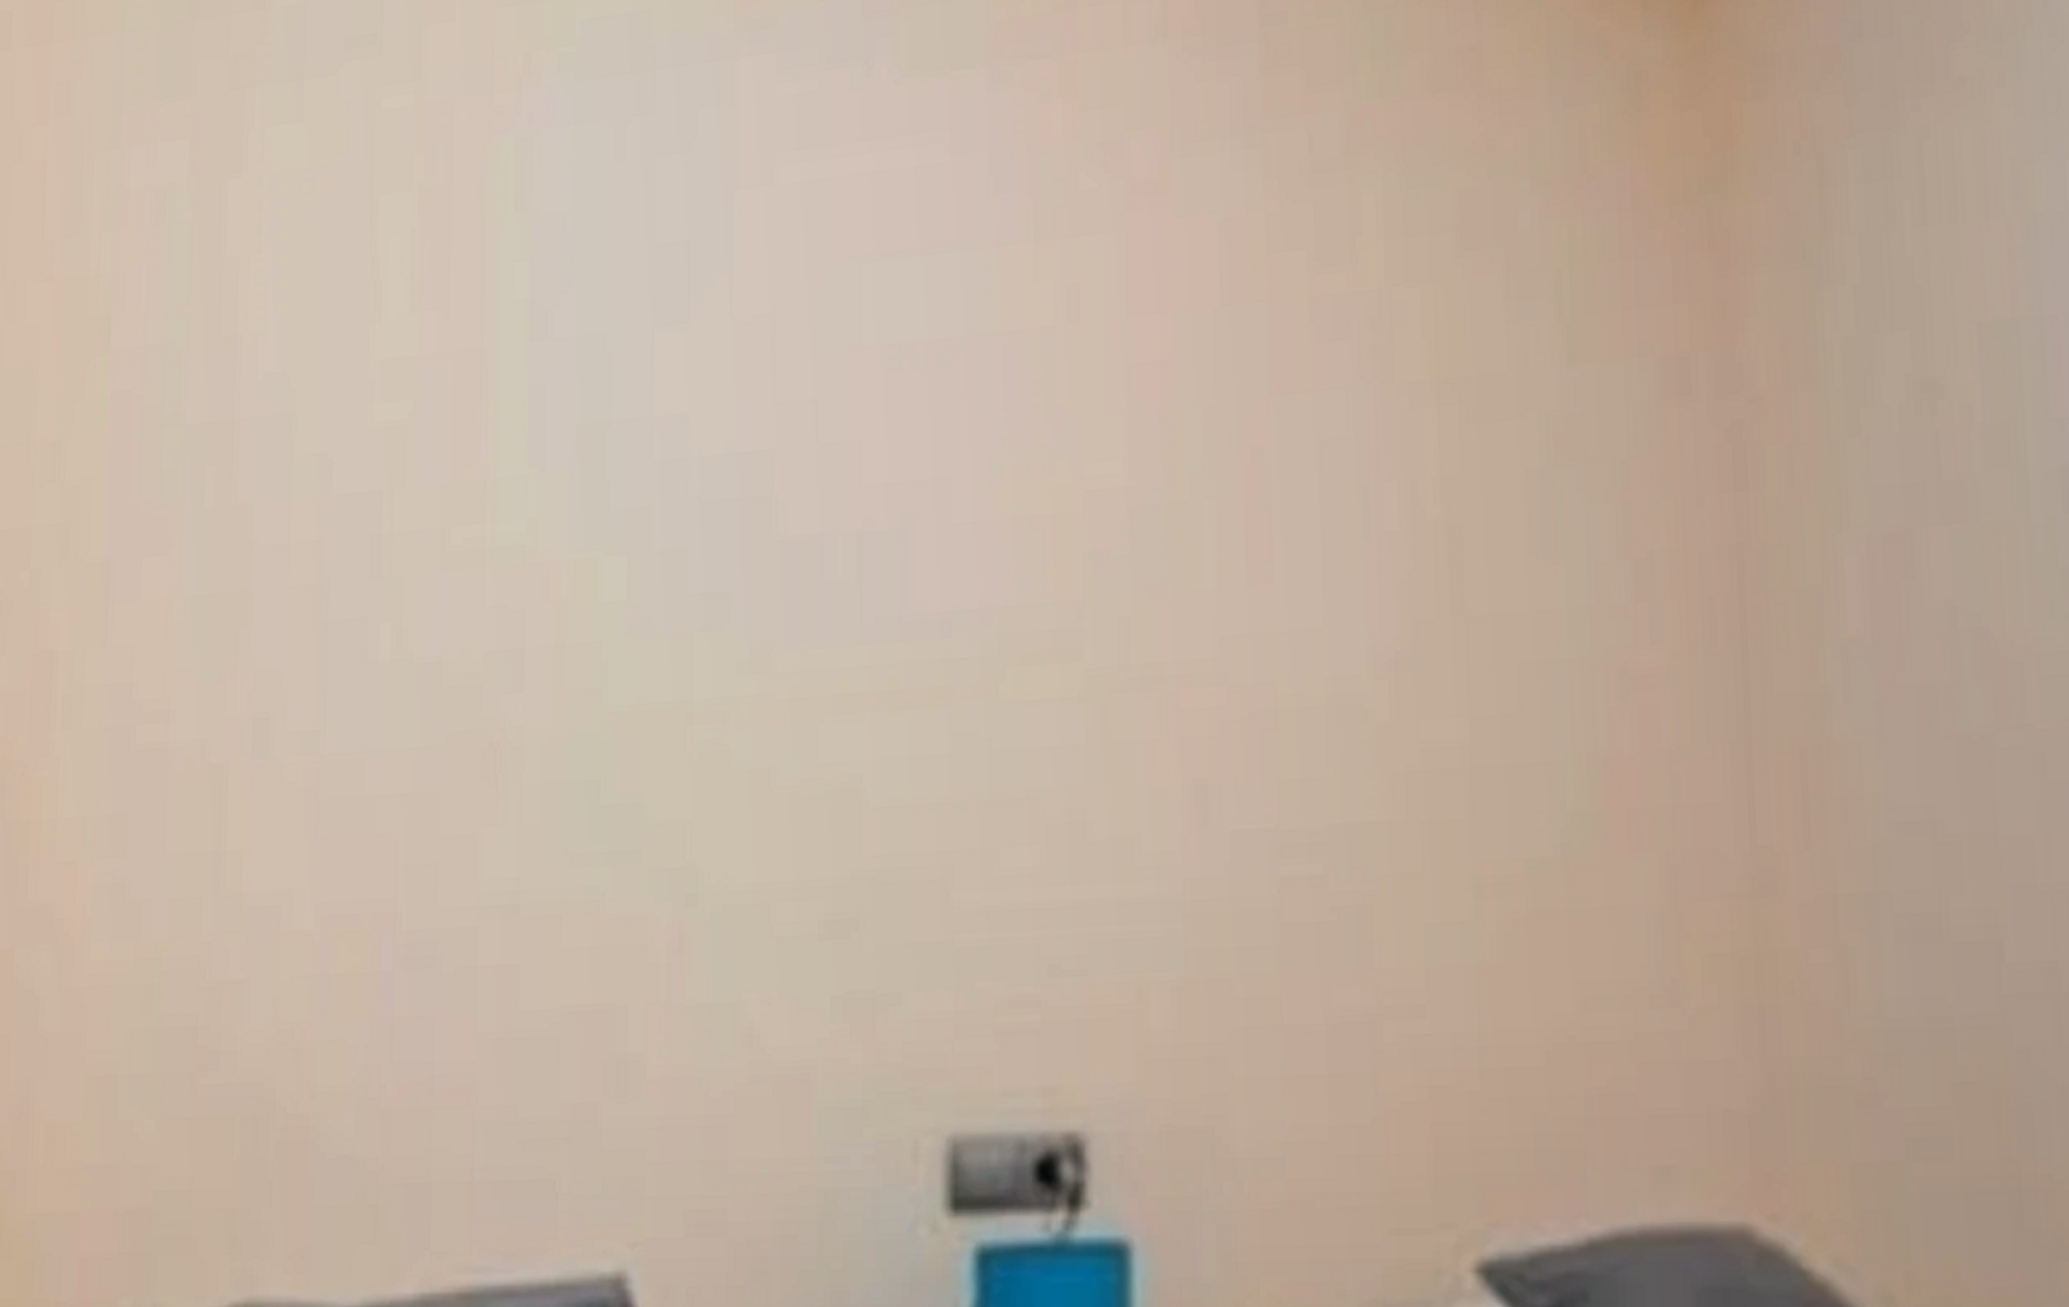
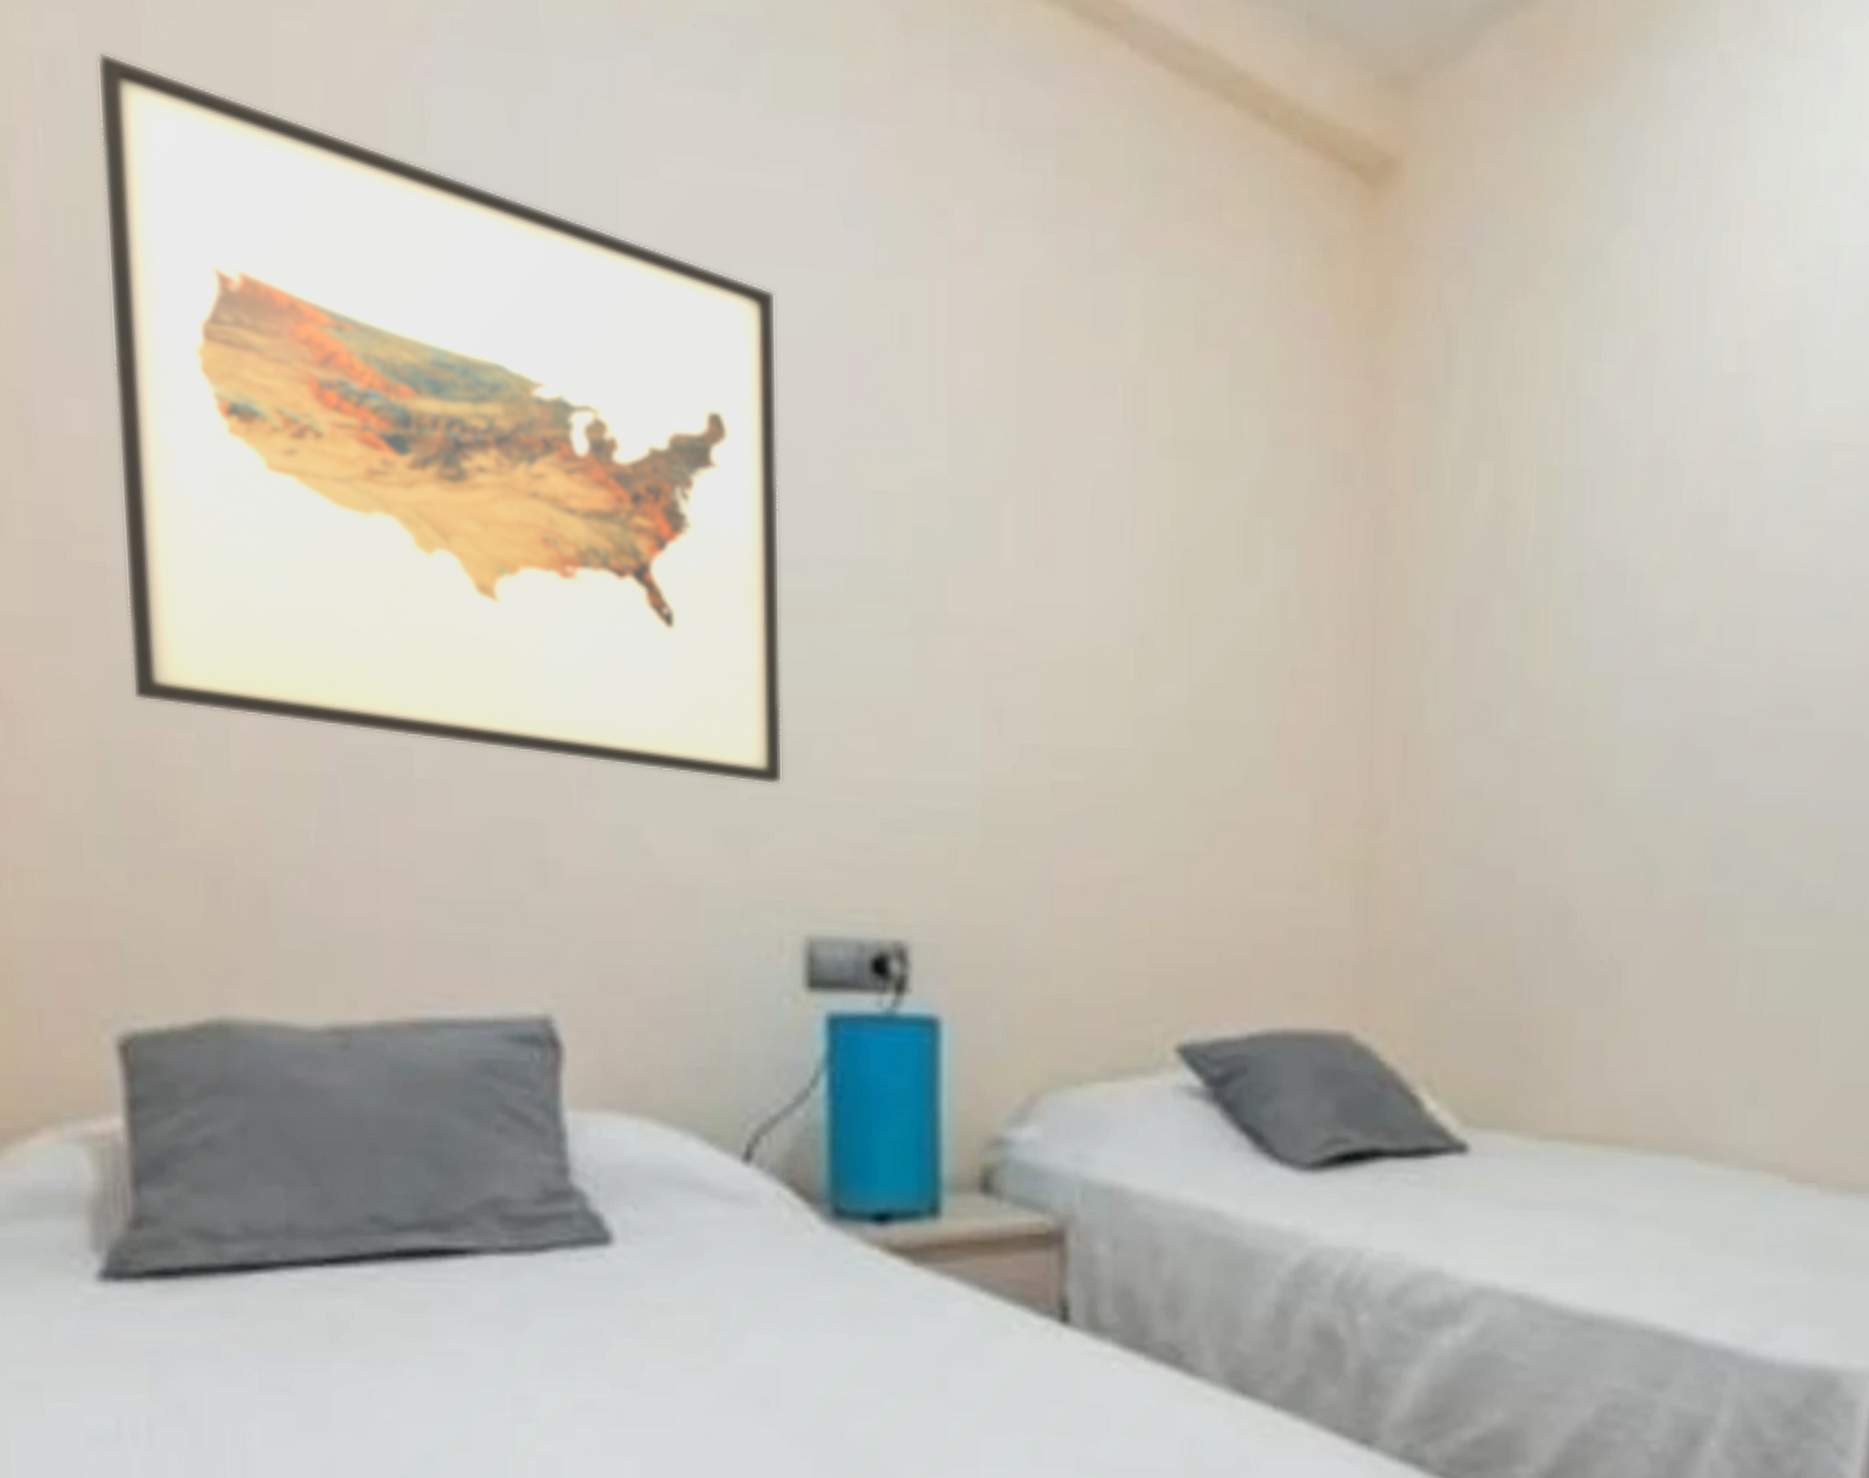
wall art: none [184,174,919,927] -> present [97,53,783,785]

